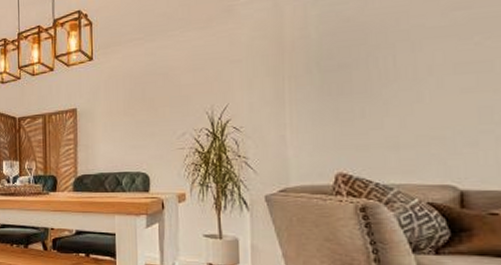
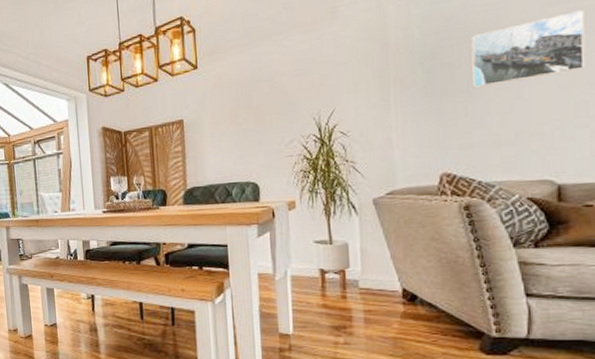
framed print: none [368,16,489,91] -> present [471,10,585,89]

